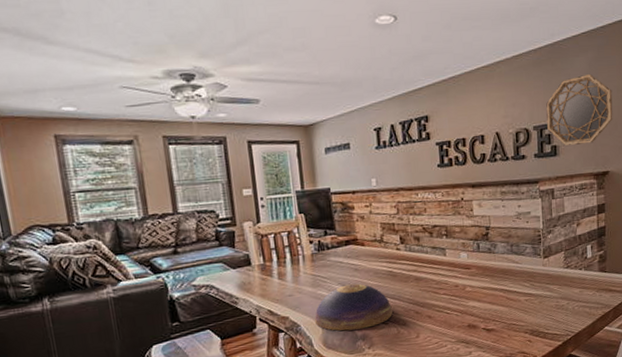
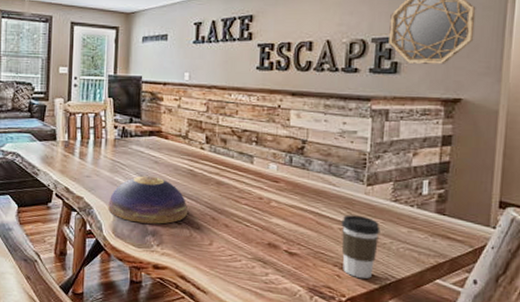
coffee cup: none [527,285,558,340] -> present [341,215,380,279]

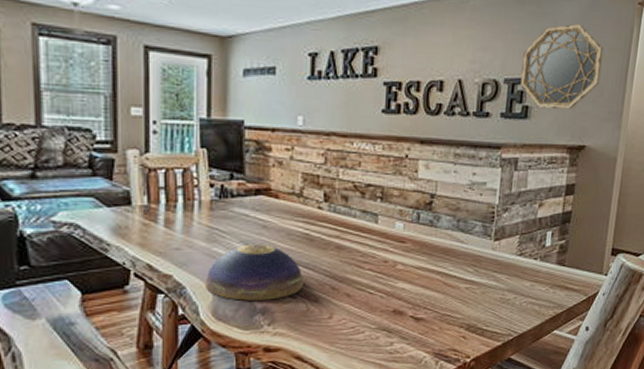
coffee cup: present [341,215,380,279] -> none [468,272,506,338]

